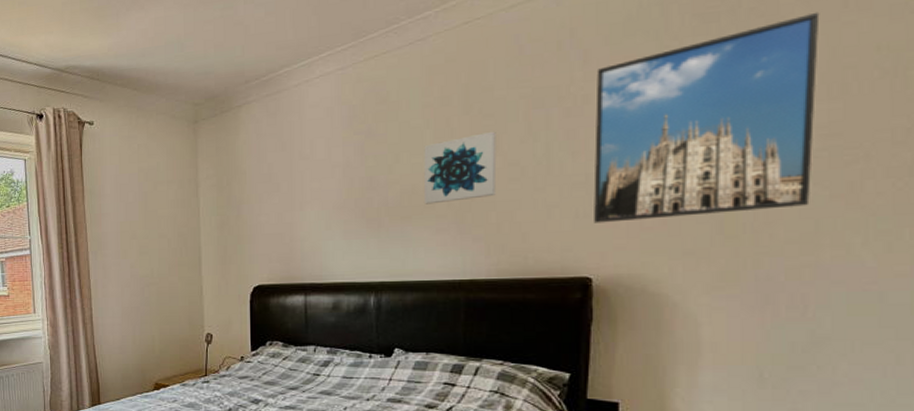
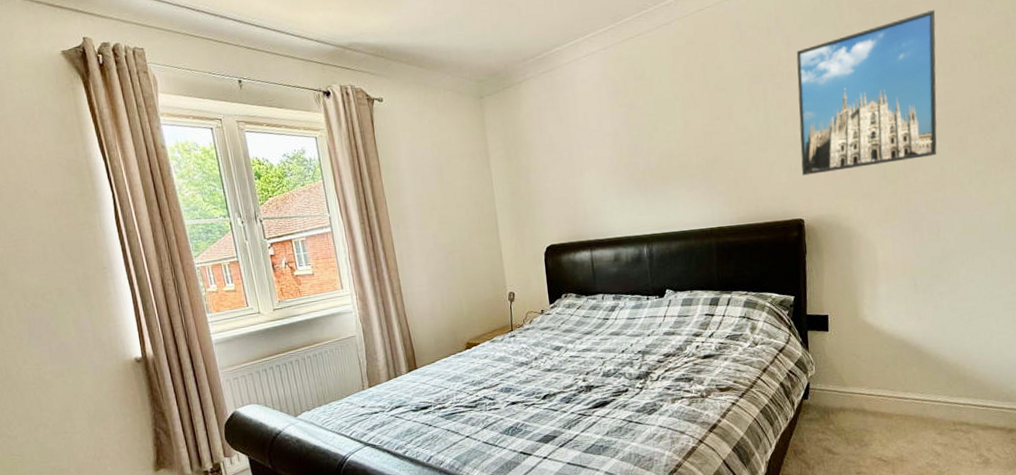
wall art: present [424,131,497,205] -> none [675,102,732,166]

